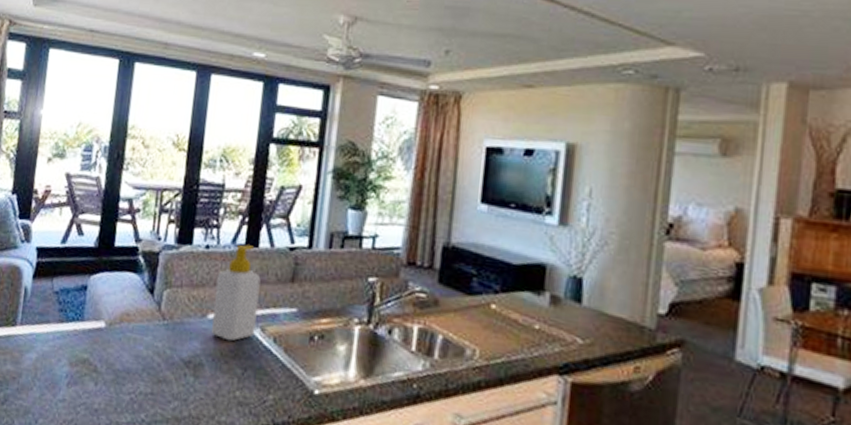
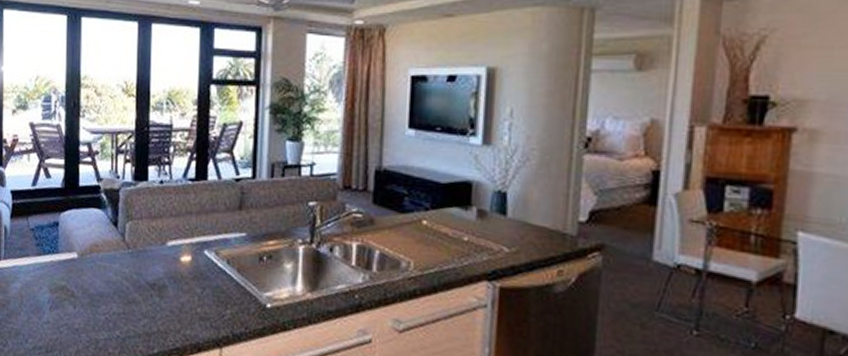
soap bottle: present [211,244,261,342] -> none [170,178,211,265]

